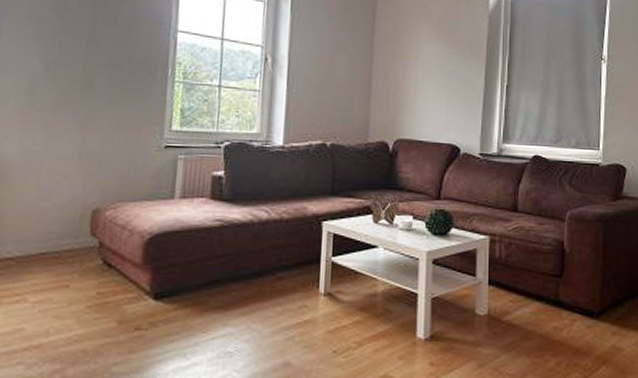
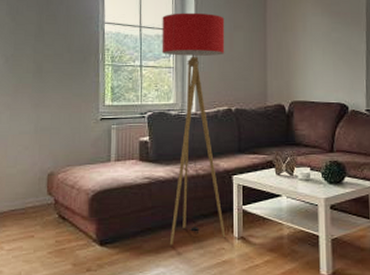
floor lamp: none [241,26,325,300] -> present [162,12,226,245]

